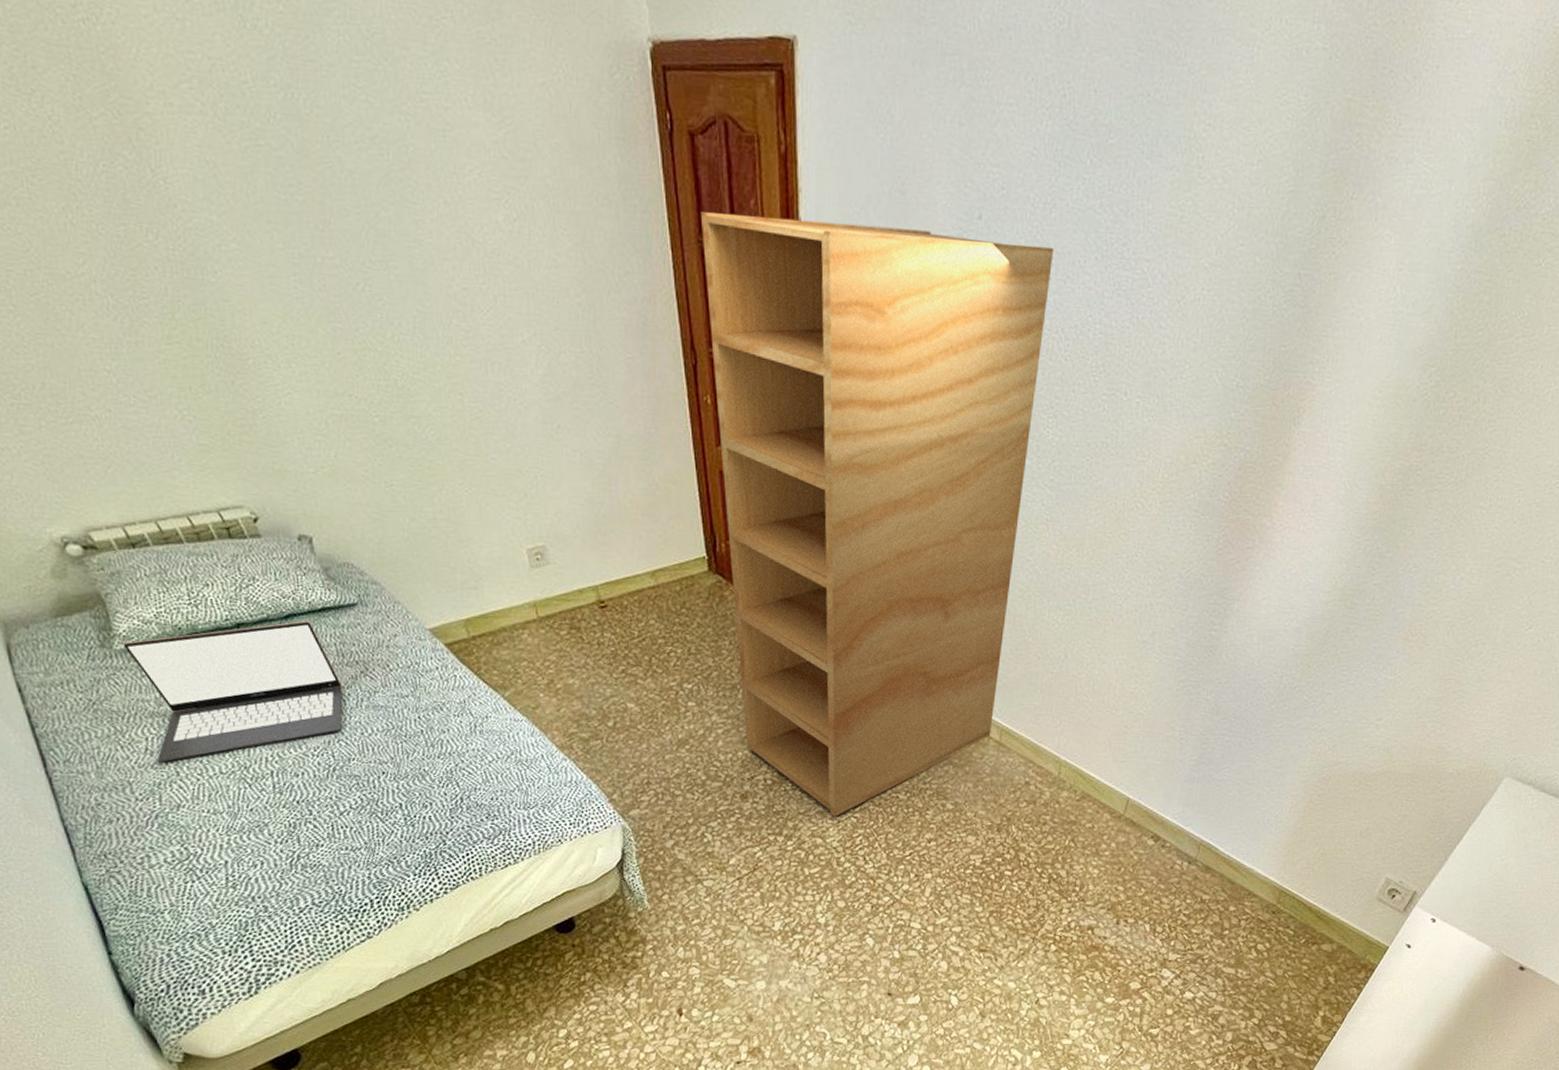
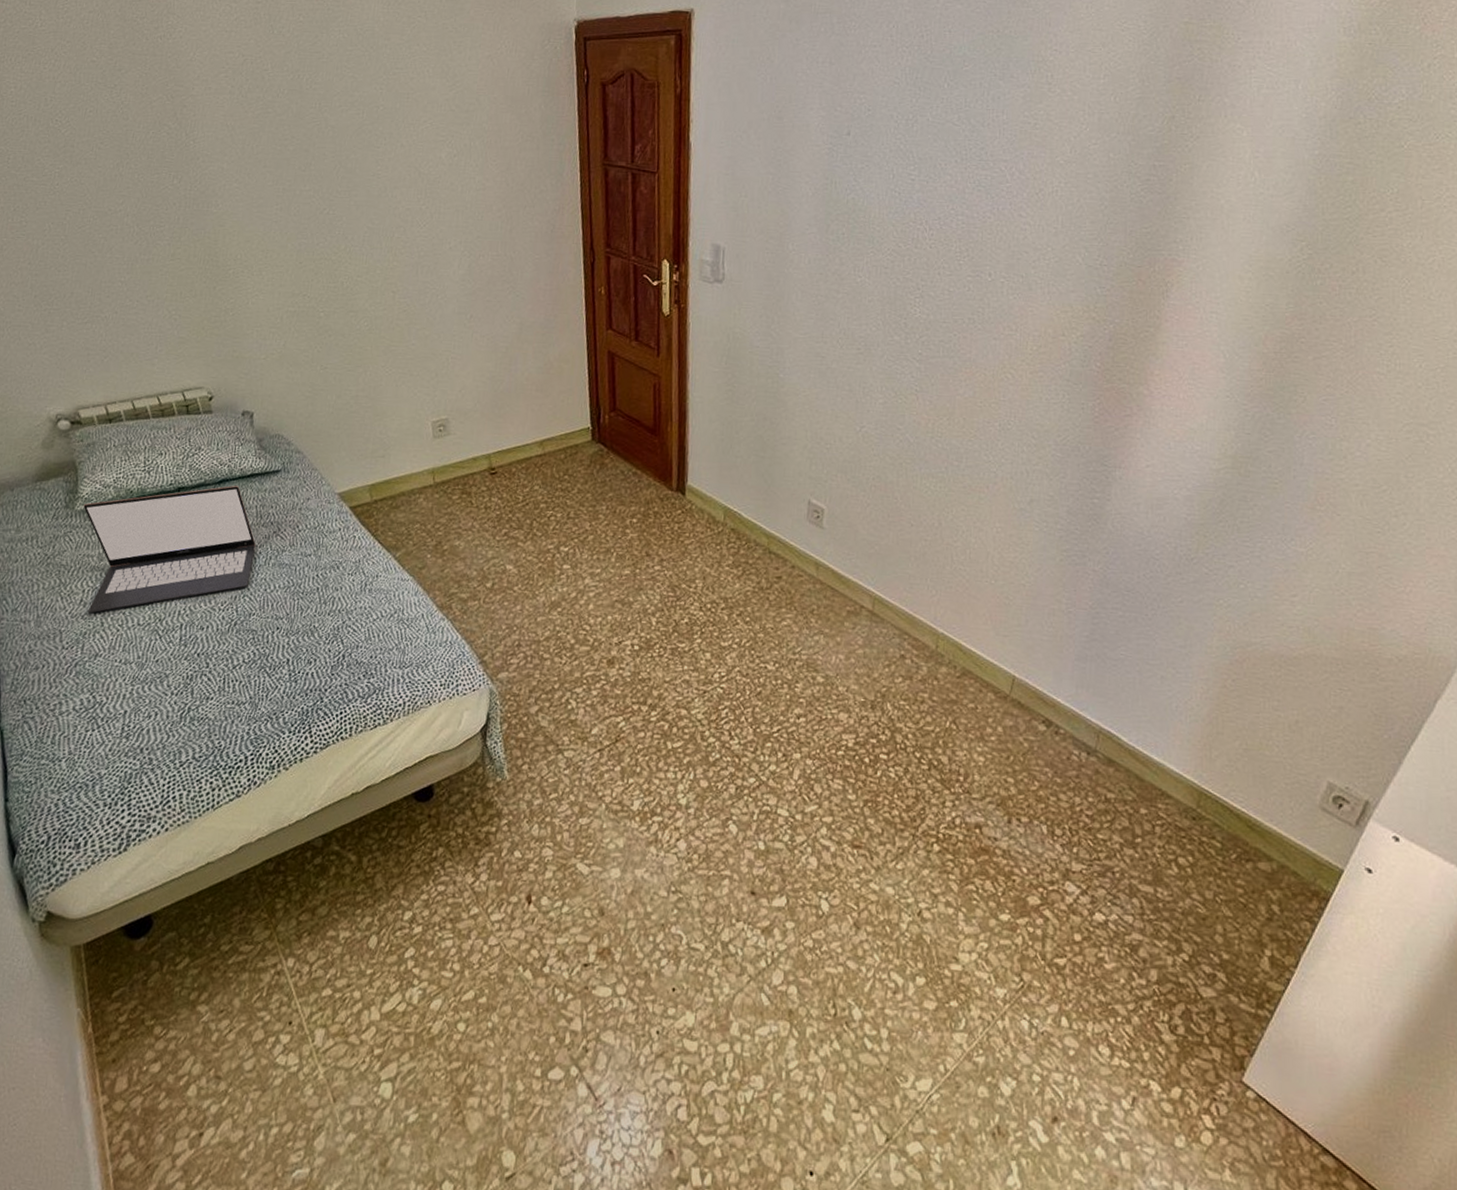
bookshelf: present [700,212,1055,817] -> none [606,142,917,687]

